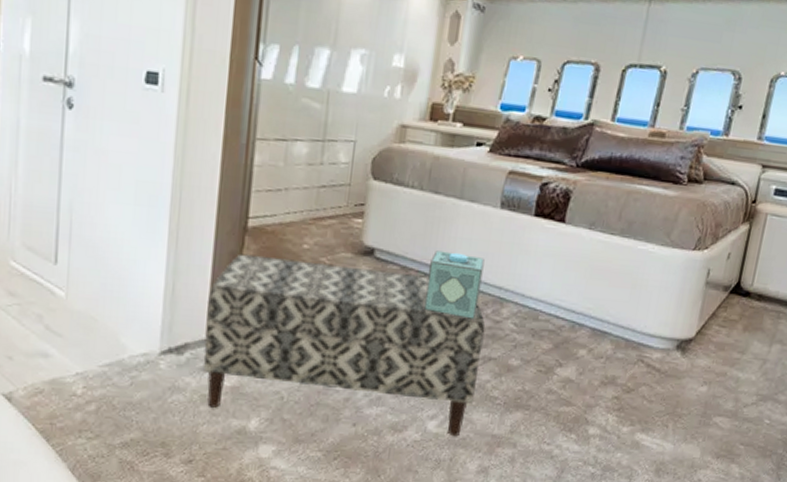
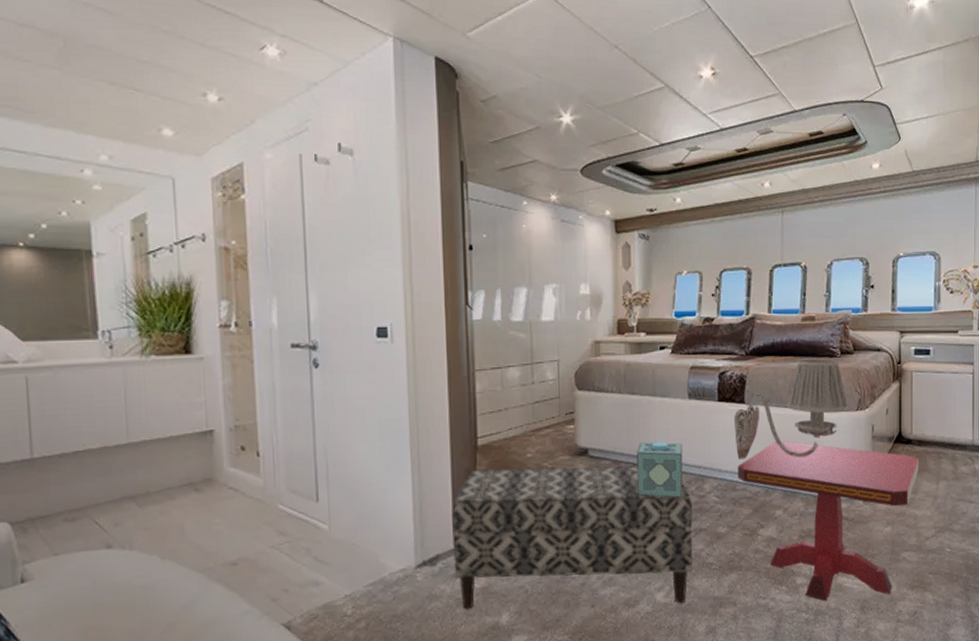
side table: none [542,272,755,460] -> present [737,441,919,602]
wall sconce: none [545,181,686,295] -> present [734,358,849,460]

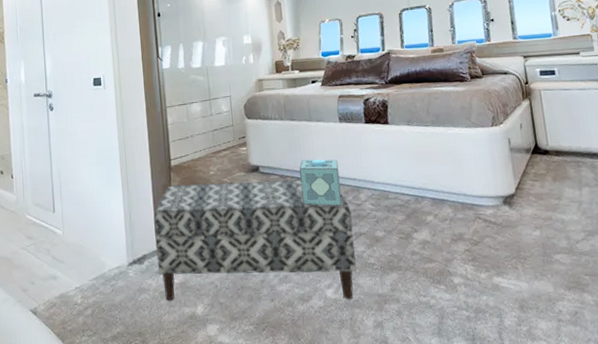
wall sconce: present [734,358,849,460] -> none [380,83,484,172]
side table: present [737,441,919,602] -> none [388,155,560,300]

